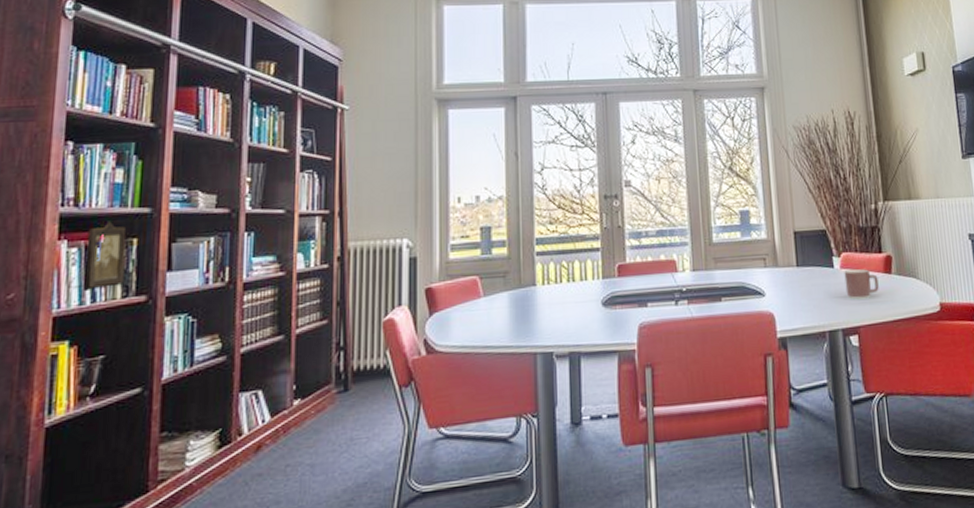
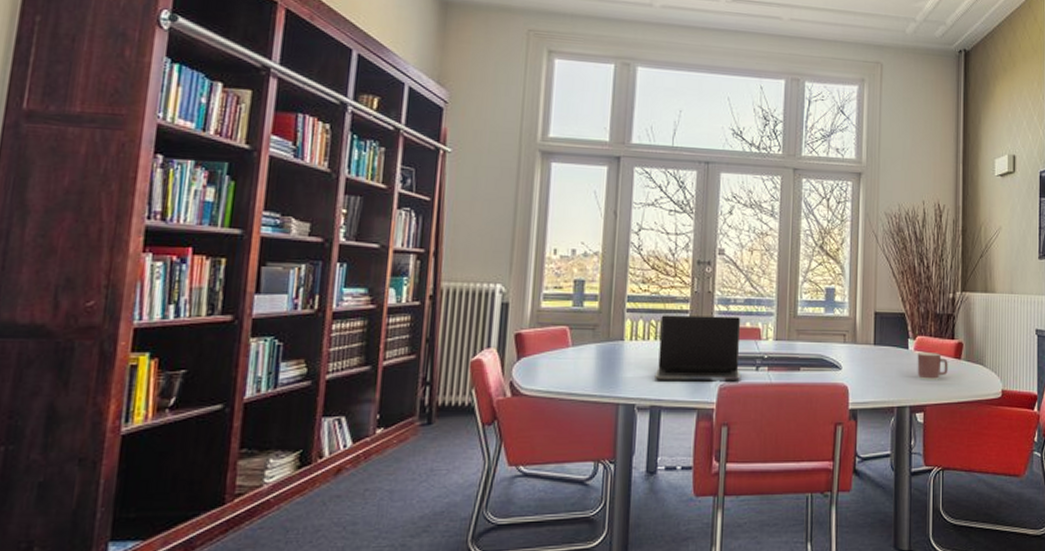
photo frame: present [67,221,126,289] -> none [150,238,215,303]
laptop computer: none [571,250,661,325] -> present [655,315,742,382]

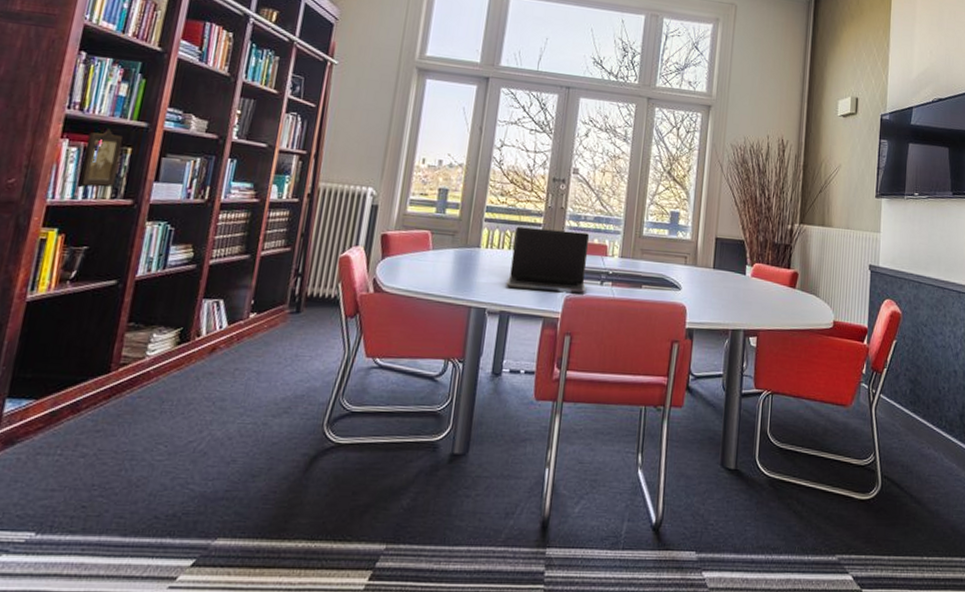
photo frame: none [150,238,215,303] -> present [63,128,123,187]
mug: present [917,353,948,380] -> none [752,279,783,307]

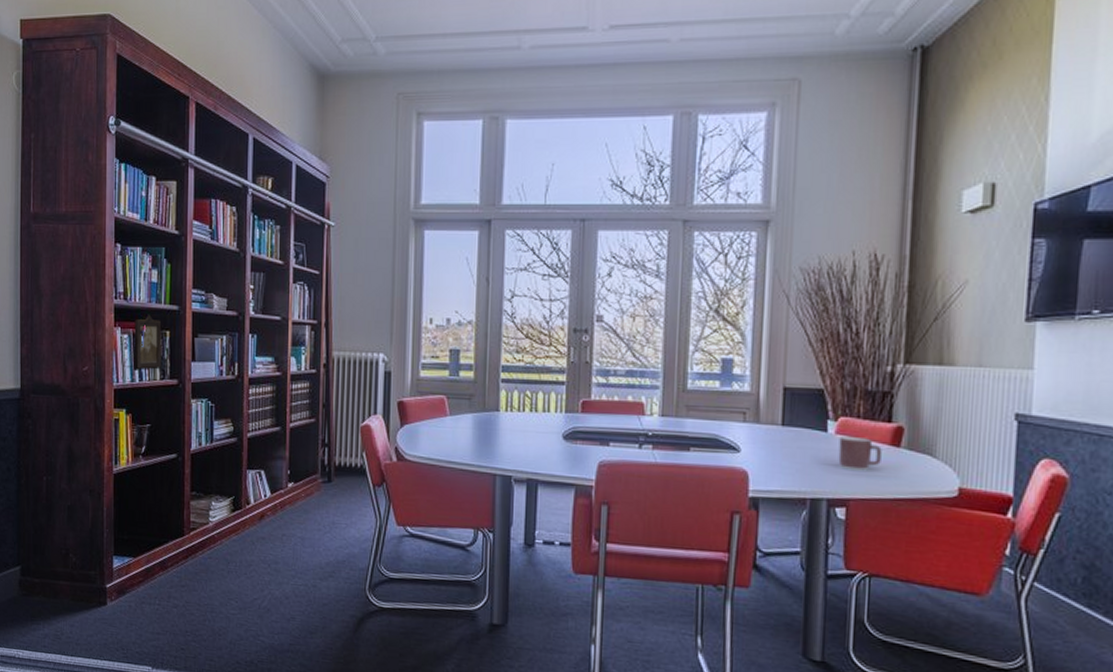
laptop computer: present [506,226,590,294] -> none [531,386,623,459]
mug: none [752,279,783,307] -> present [838,437,882,471]

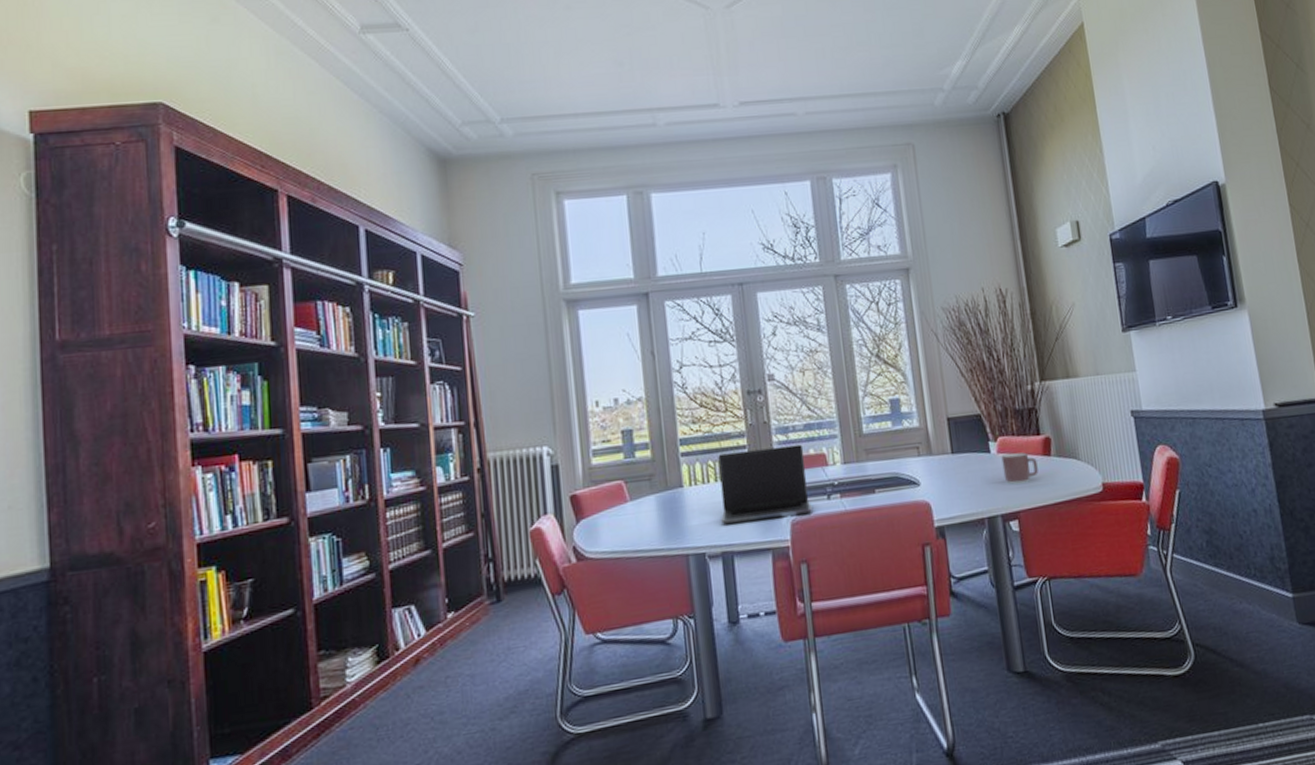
photo frame: present [123,314,162,369] -> none [207,444,264,515]
laptop computer: none [531,386,623,459] -> present [718,444,814,525]

